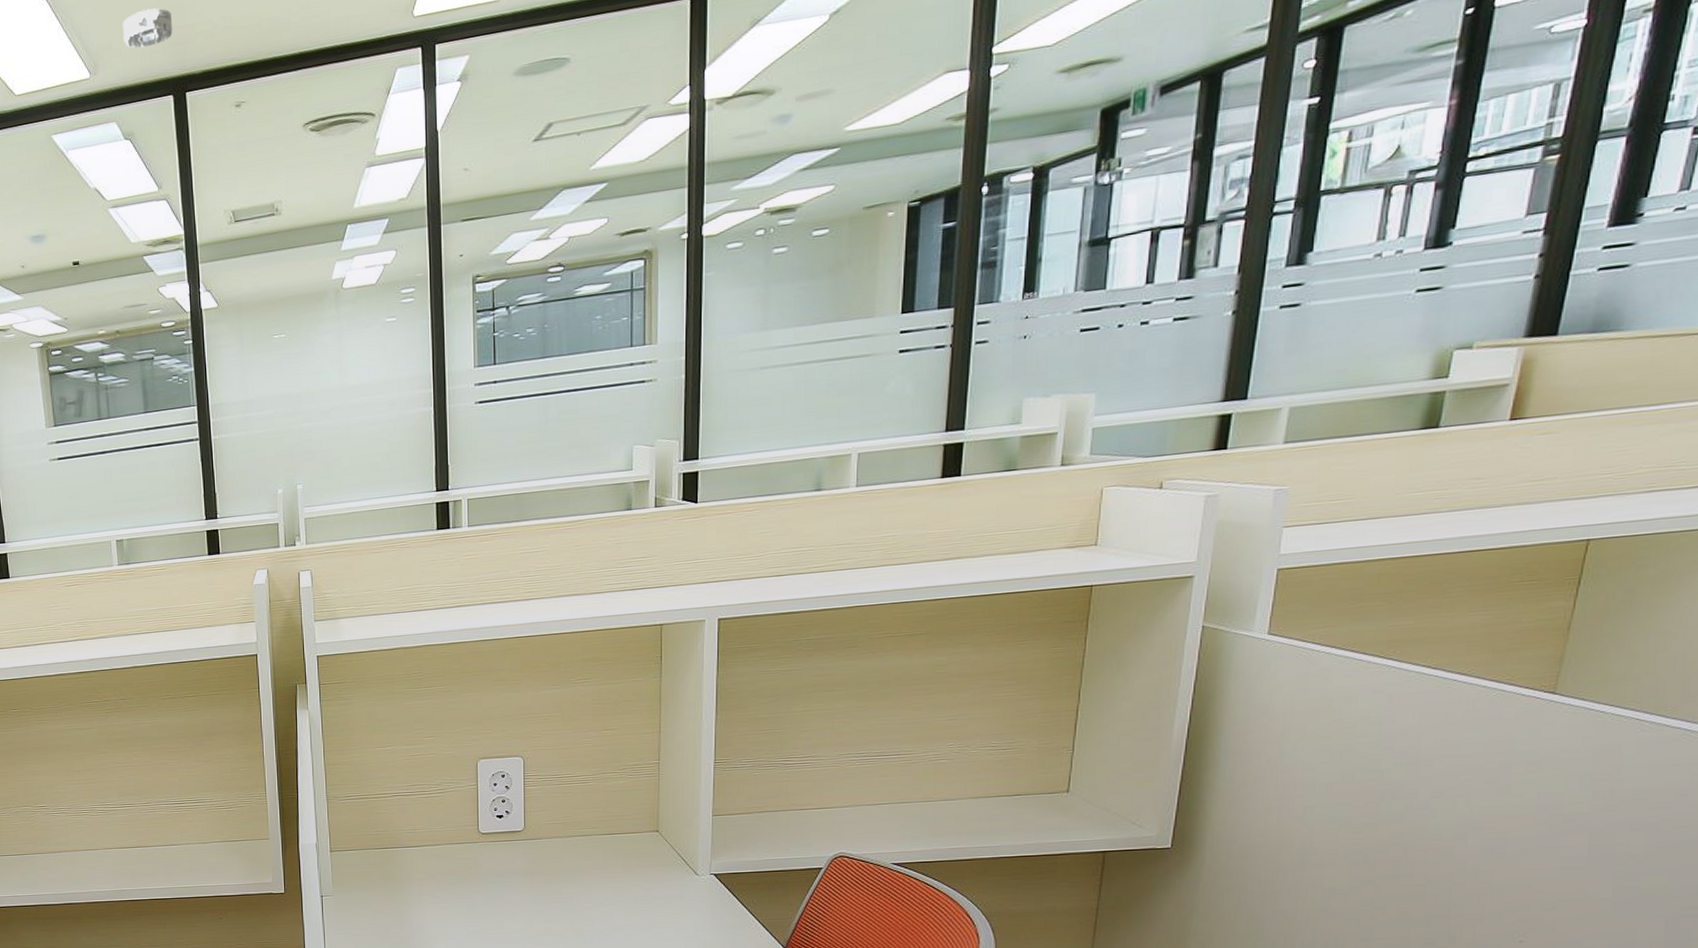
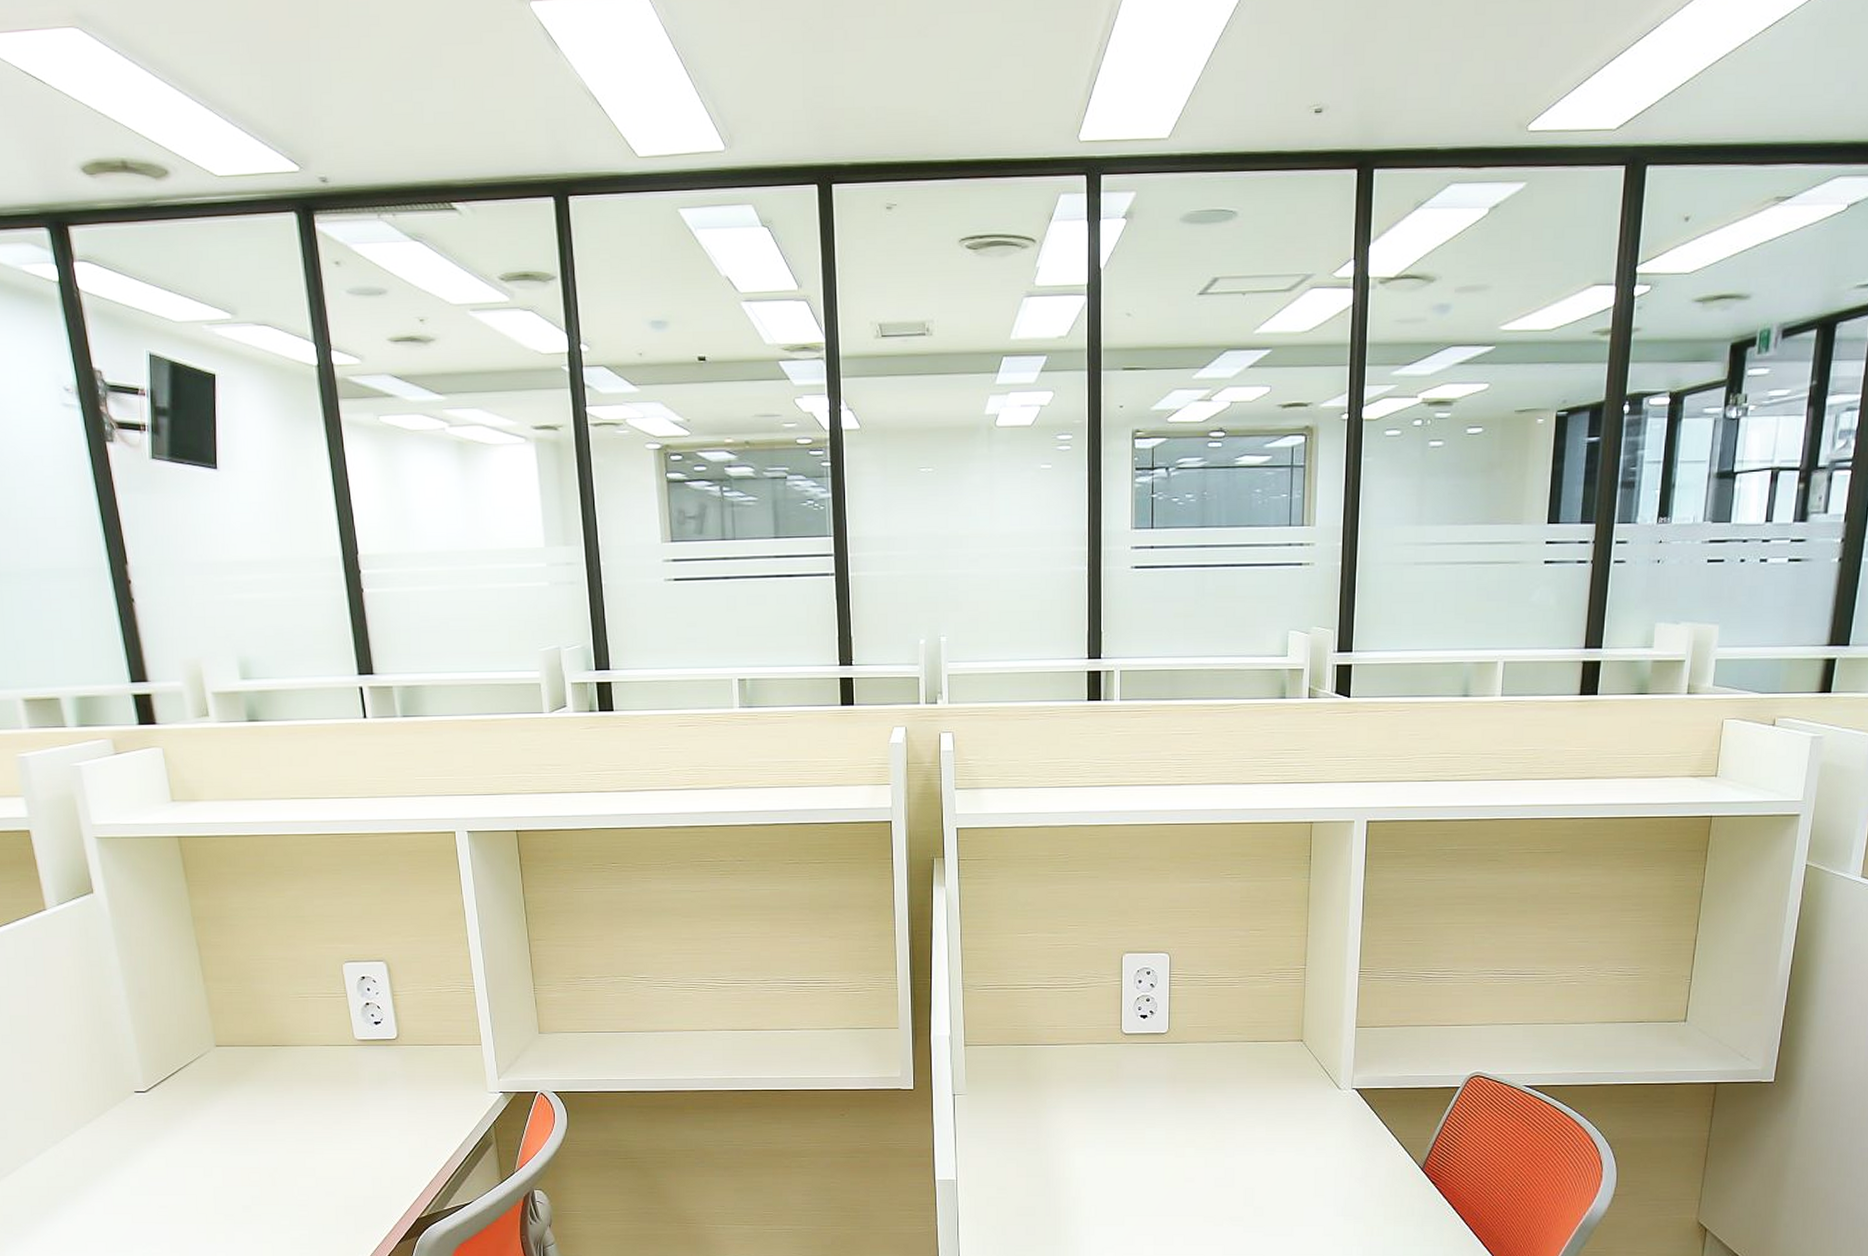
smoke detector: present [123,8,173,48] -> none [764,83,820,127]

